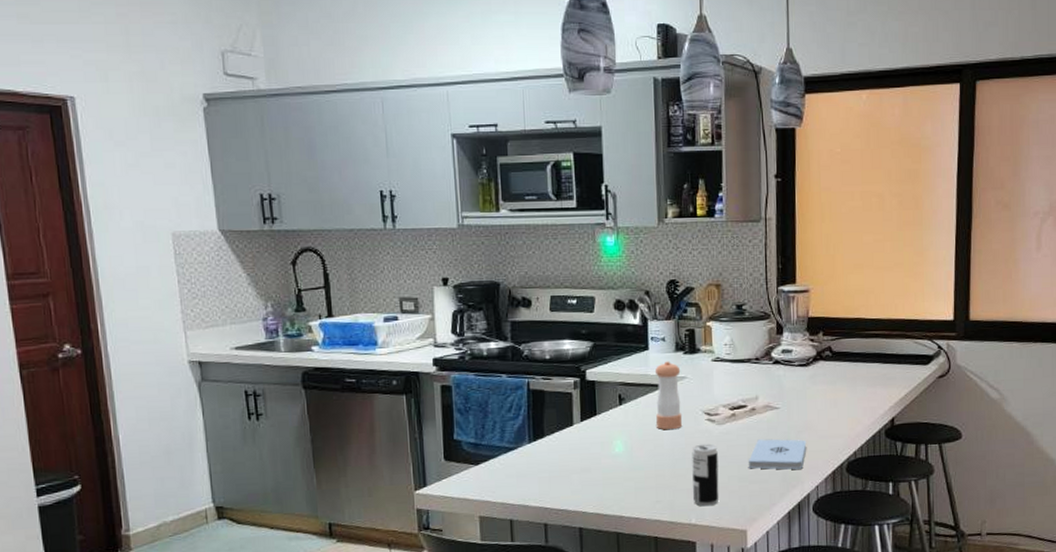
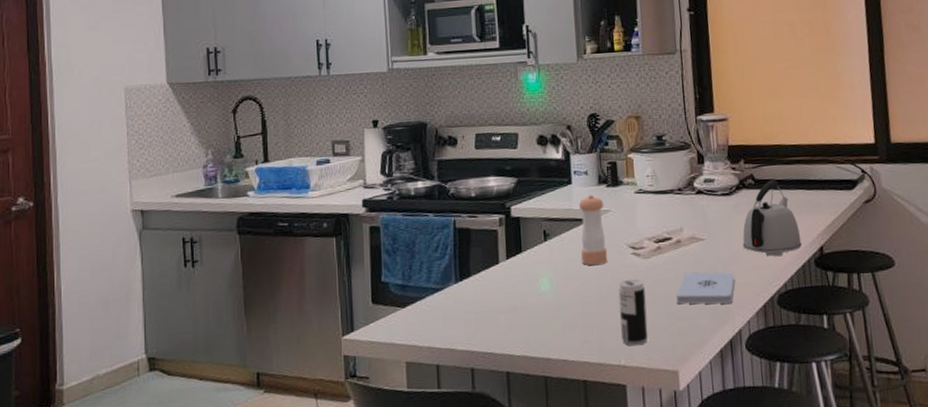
kettle: none [816,353,874,426] -> present [742,180,802,256]

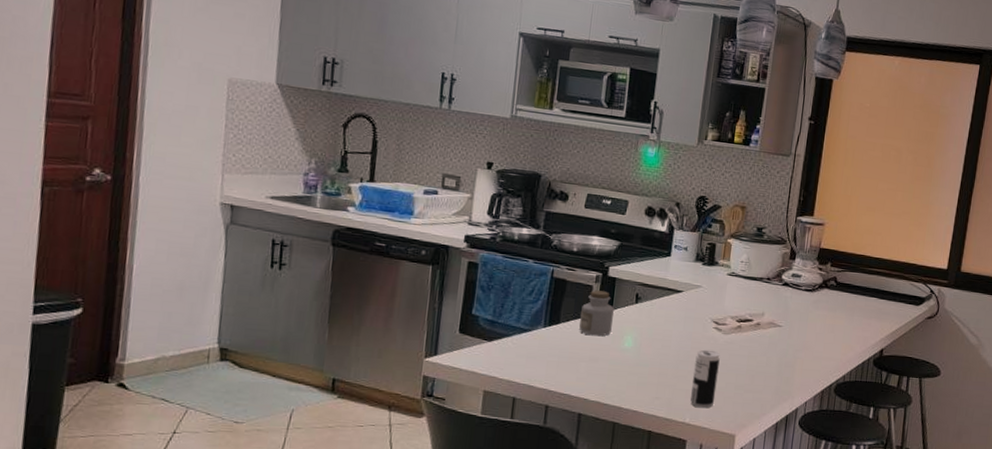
jar: none [490,233,525,285] -> present [579,290,615,337]
pepper shaker: present [578,195,608,266] -> none [667,269,697,333]
notepad: present [675,271,736,305] -> none [745,352,802,385]
kettle: present [742,180,802,256] -> none [814,285,867,351]

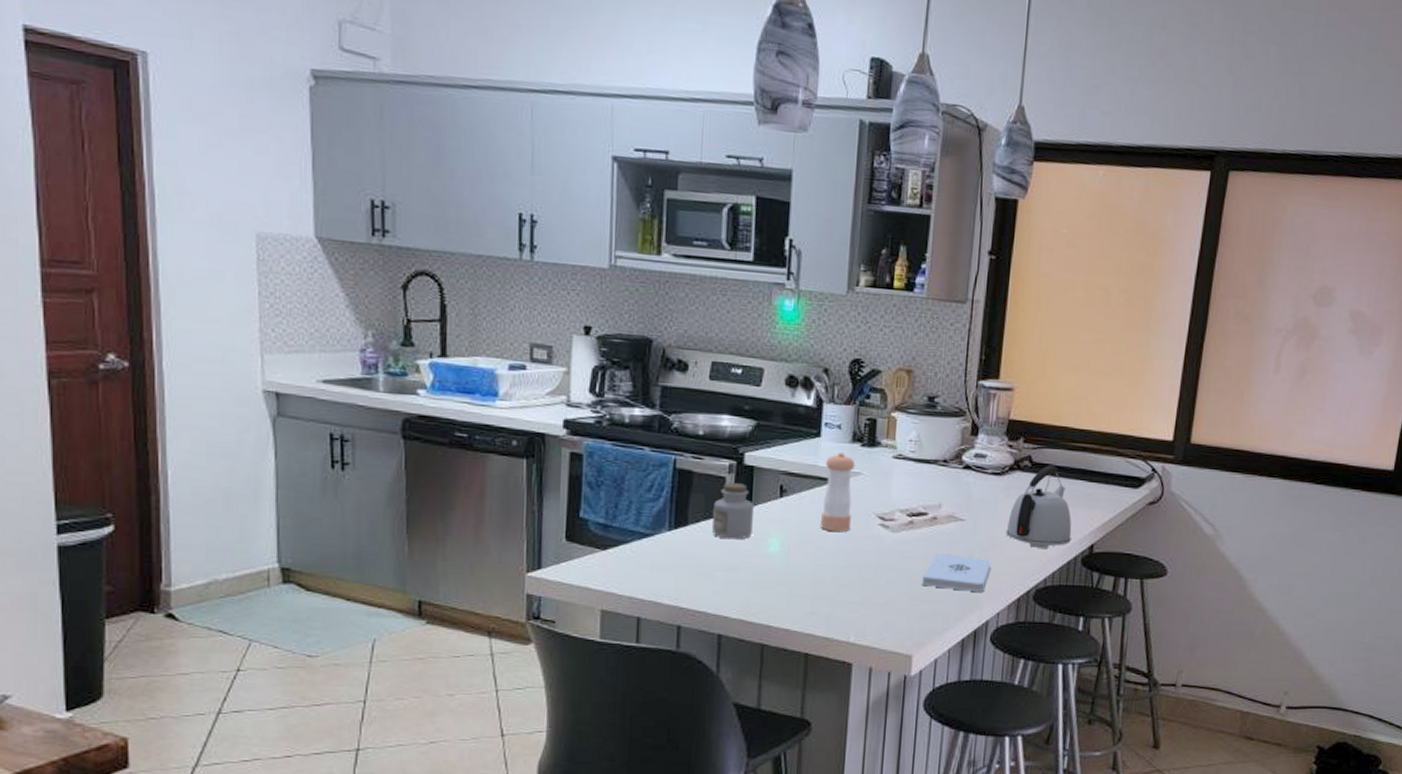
pepper shaker: none [667,269,697,333] -> present [821,452,856,533]
beverage can: present [690,349,720,409] -> none [855,552,889,624]
notepad: none [745,352,802,385] -> present [921,553,992,592]
kettle: none [814,285,867,351] -> present [1006,465,1072,548]

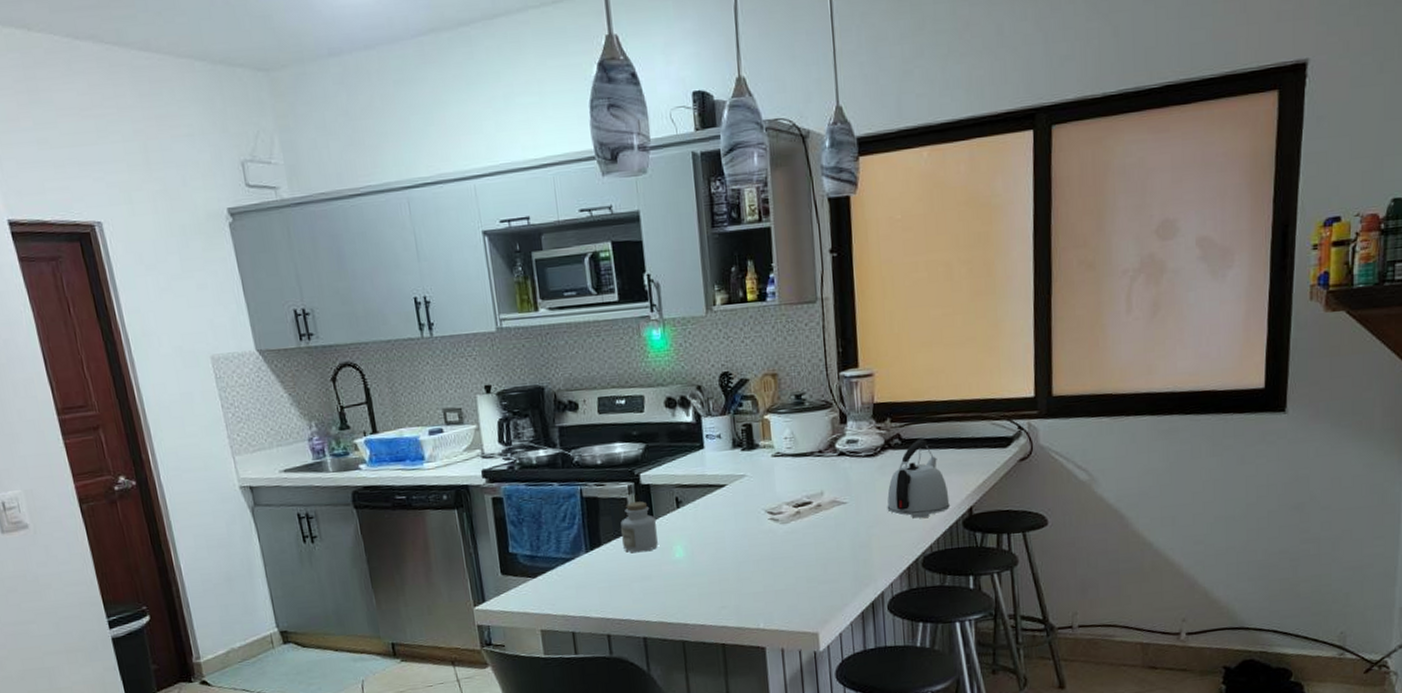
pepper shaker: present [821,452,856,533] -> none [712,459,745,532]
notepad: present [921,553,992,592] -> none [816,535,879,569]

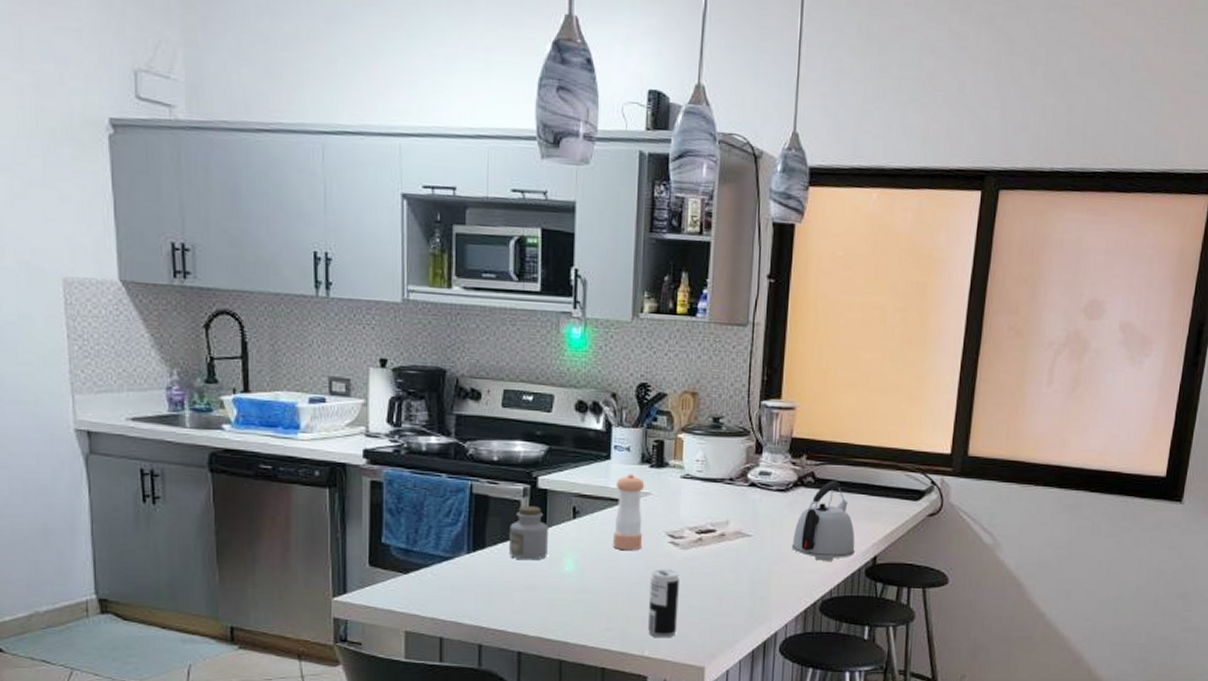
pepper shaker: none [712,459,745,532] -> present [613,474,645,551]
beverage can: none [756,544,788,610] -> present [648,569,680,638]

